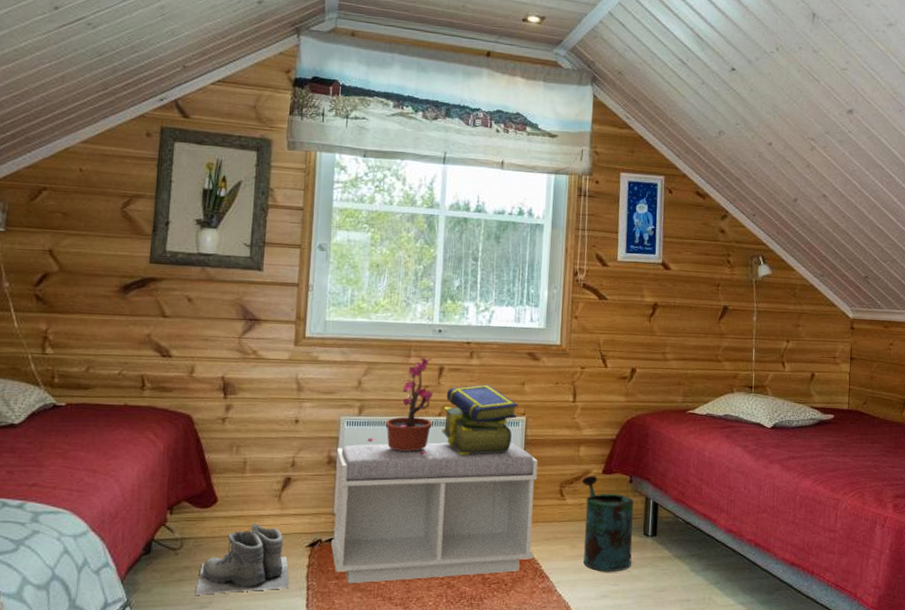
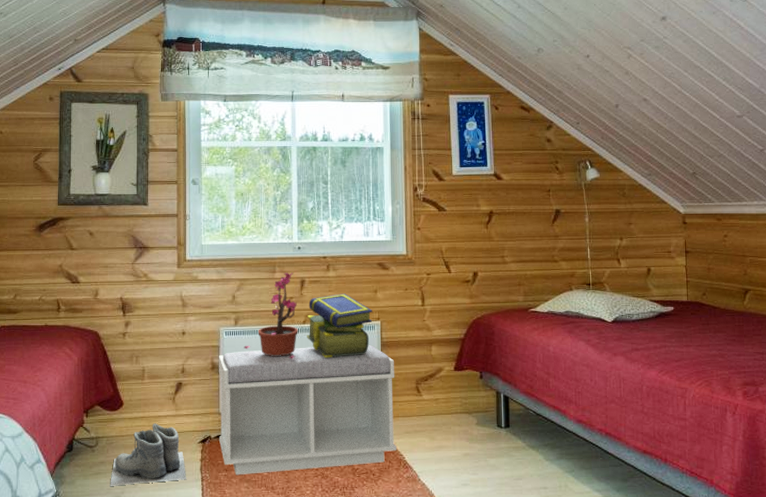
watering can: present [582,475,635,571] -> none [436,372,488,461]

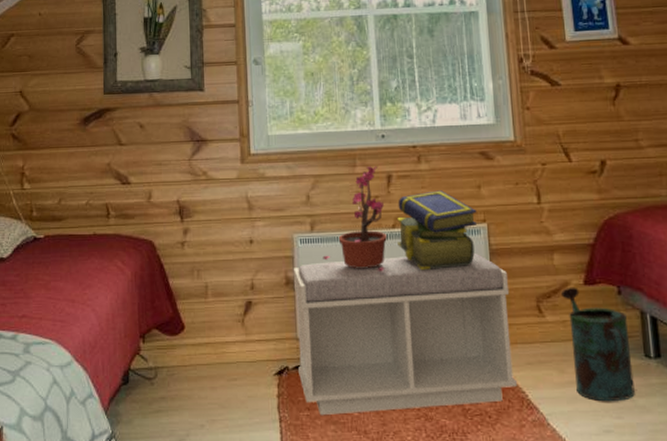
boots: present [110,423,186,486] -> none [172,351,261,427]
watering can: none [436,372,488,461] -> present [561,286,635,401]

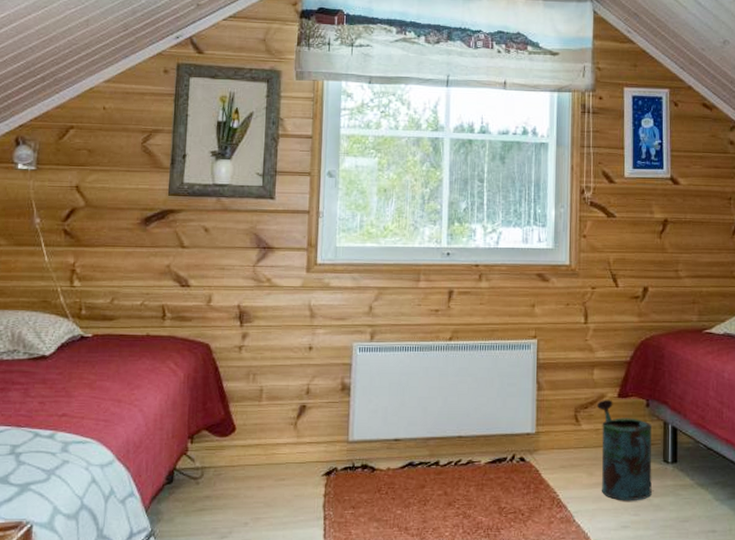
bench: present [293,252,517,415] -> none [347,366,552,513]
potted plant: present [322,166,387,273] -> none [380,281,444,382]
stack of books: present [397,190,477,270] -> none [453,307,529,380]

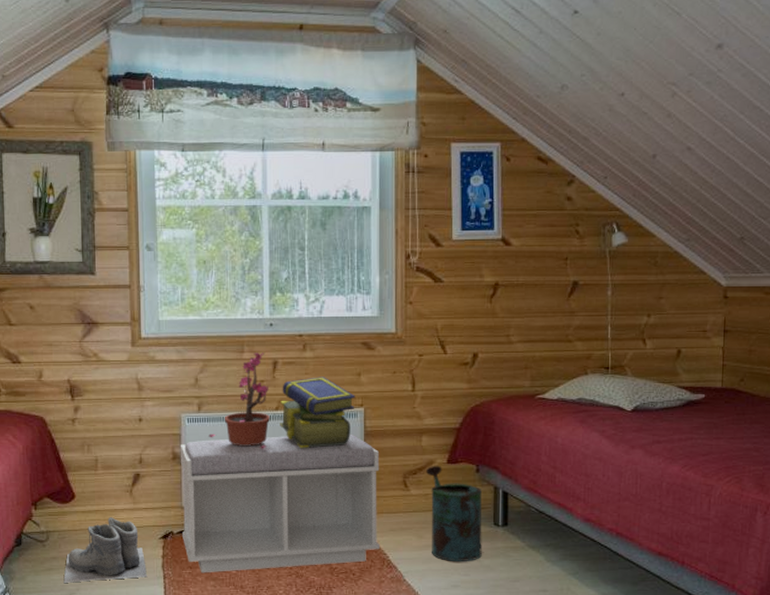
boots: none [215,452,306,525] -> present [63,517,147,583]
bench: none [347,366,552,513] -> present [180,433,380,572]
potted plant: none [380,281,444,382] -> present [208,352,270,450]
stack of books: none [453,307,529,380] -> present [280,377,355,448]

